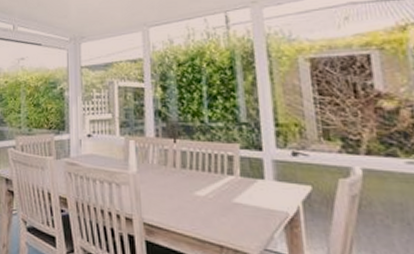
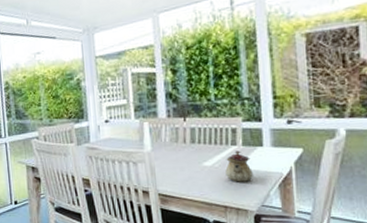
teapot: none [221,181,253,219] -> present [225,150,253,182]

